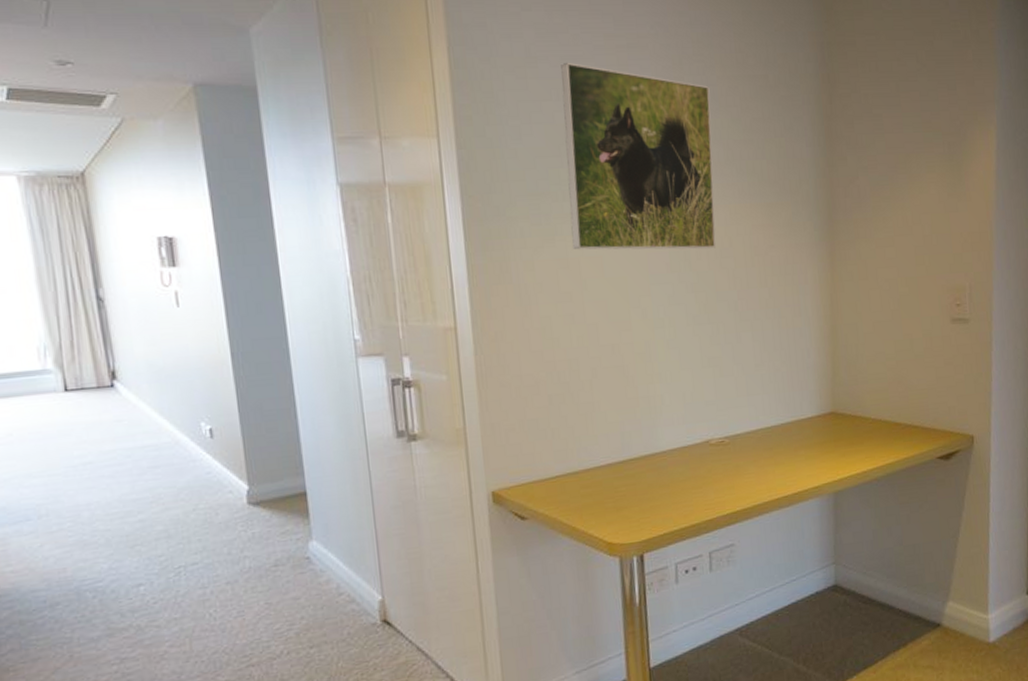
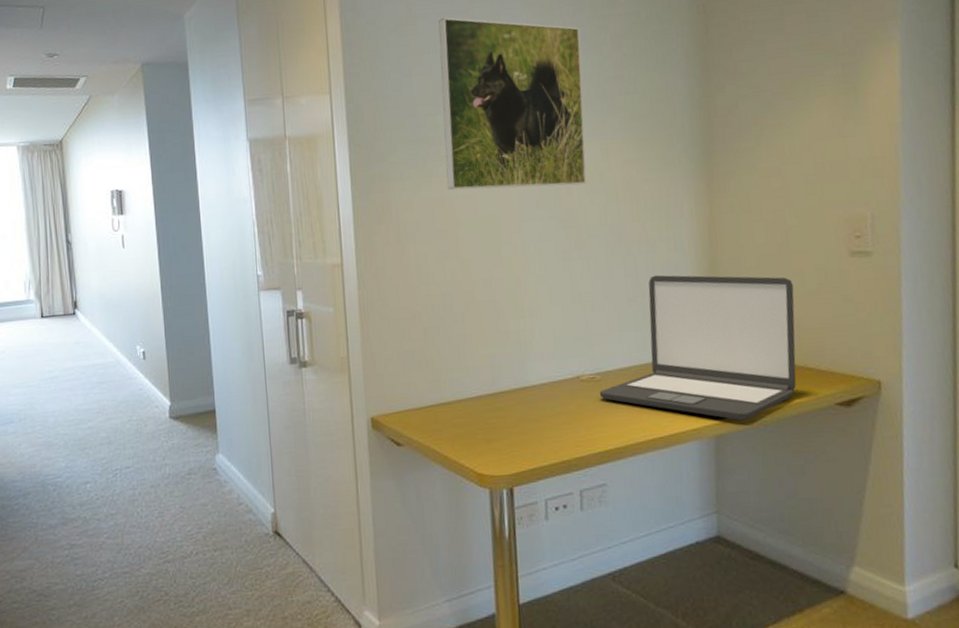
laptop: none [727,339,905,477] -> present [599,275,797,421]

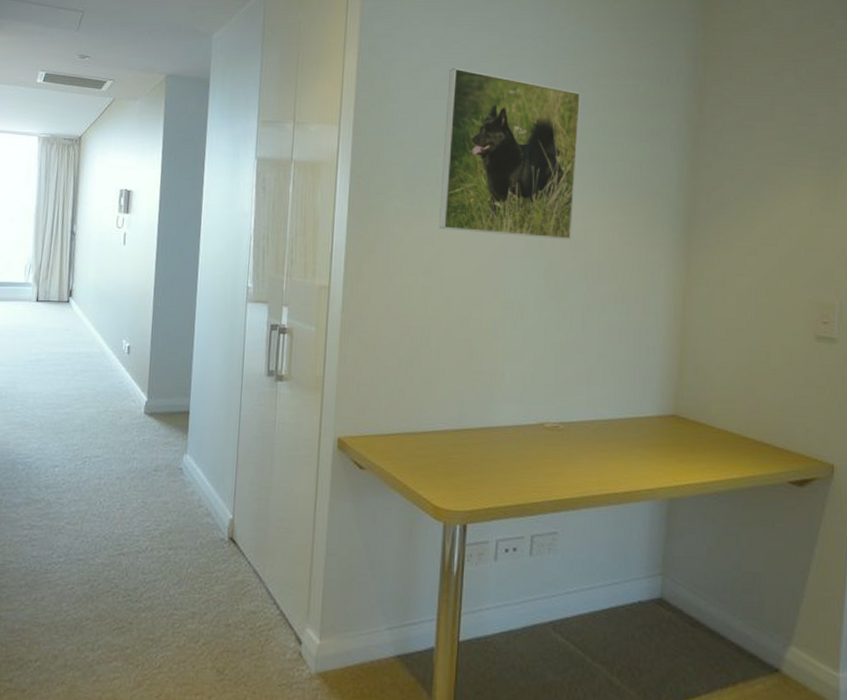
laptop: present [599,275,797,421] -> none [560,335,758,487]

